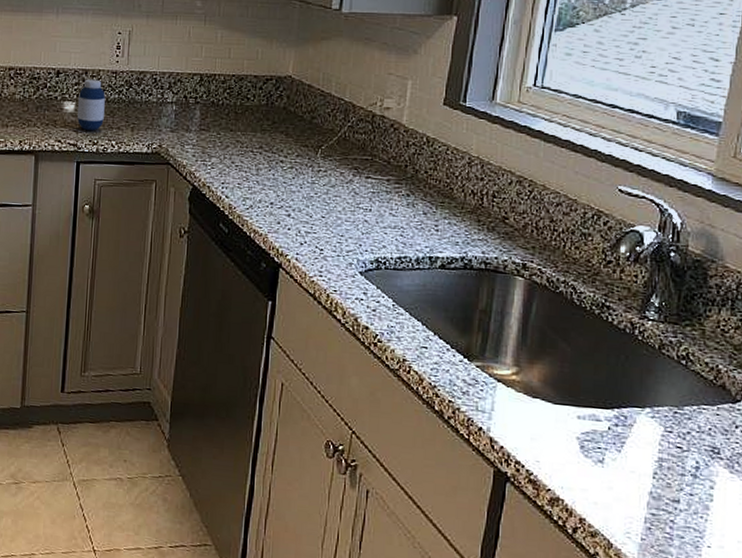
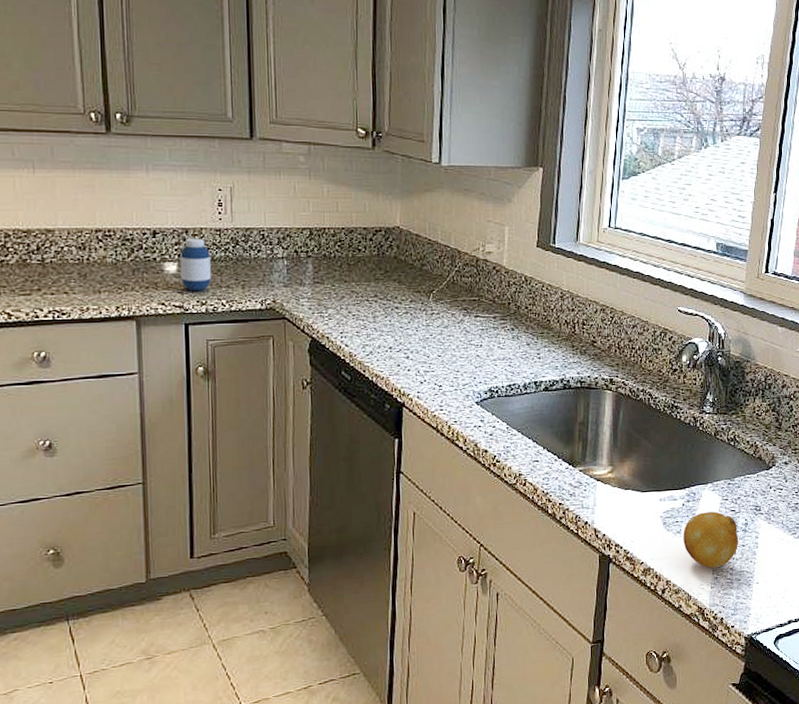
fruit: none [606,442,685,517] -> present [683,511,739,569]

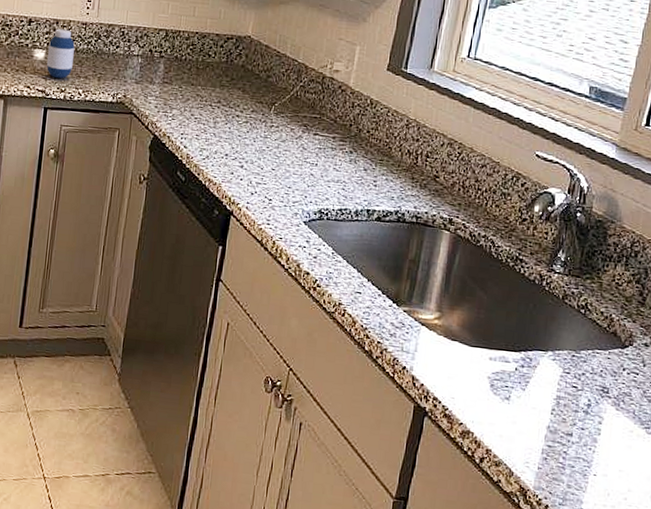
fruit: present [683,511,739,569] -> none [511,382,578,448]

